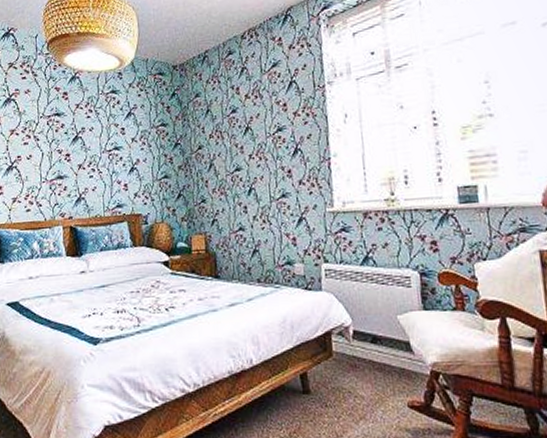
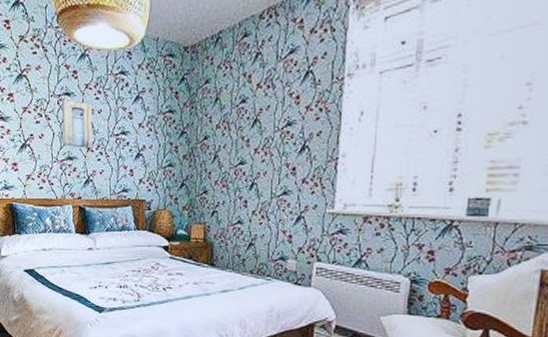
wall art: none [51,120,85,166] -> present [61,99,93,148]

